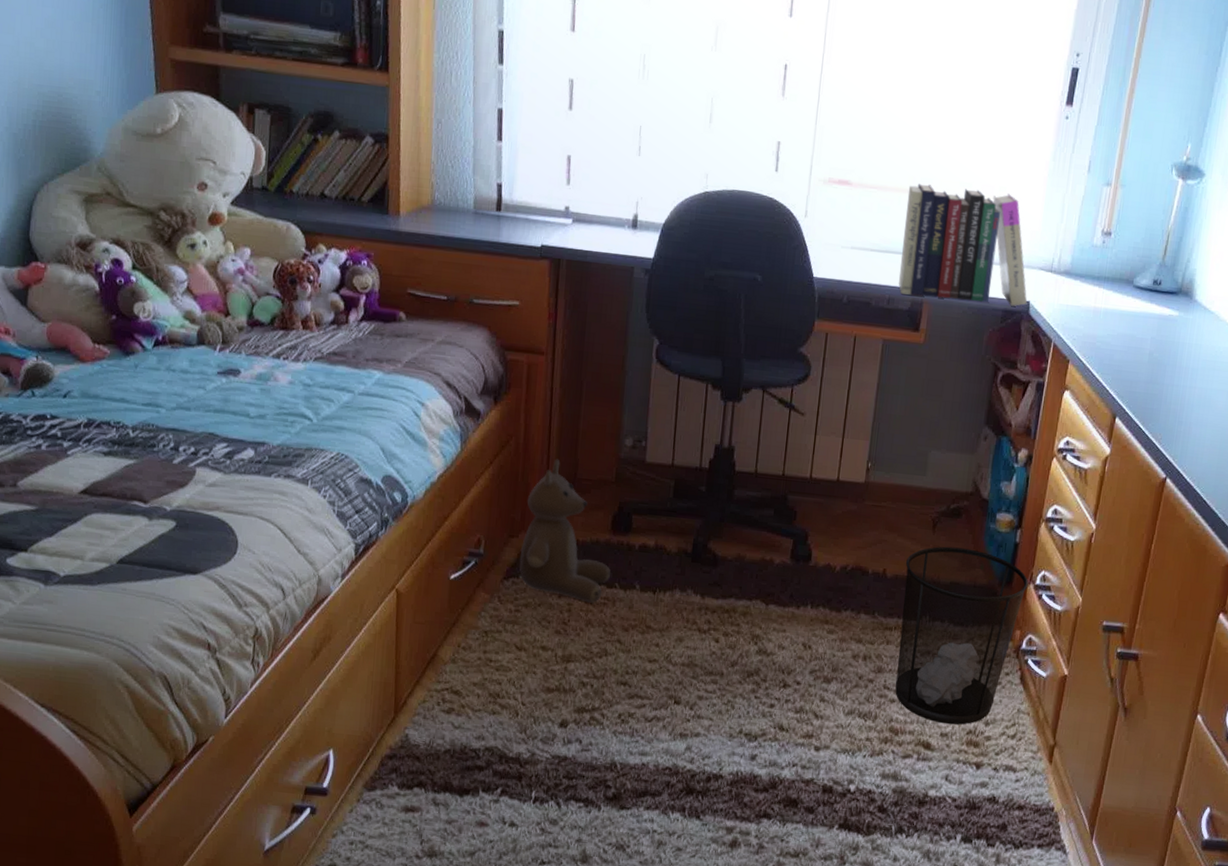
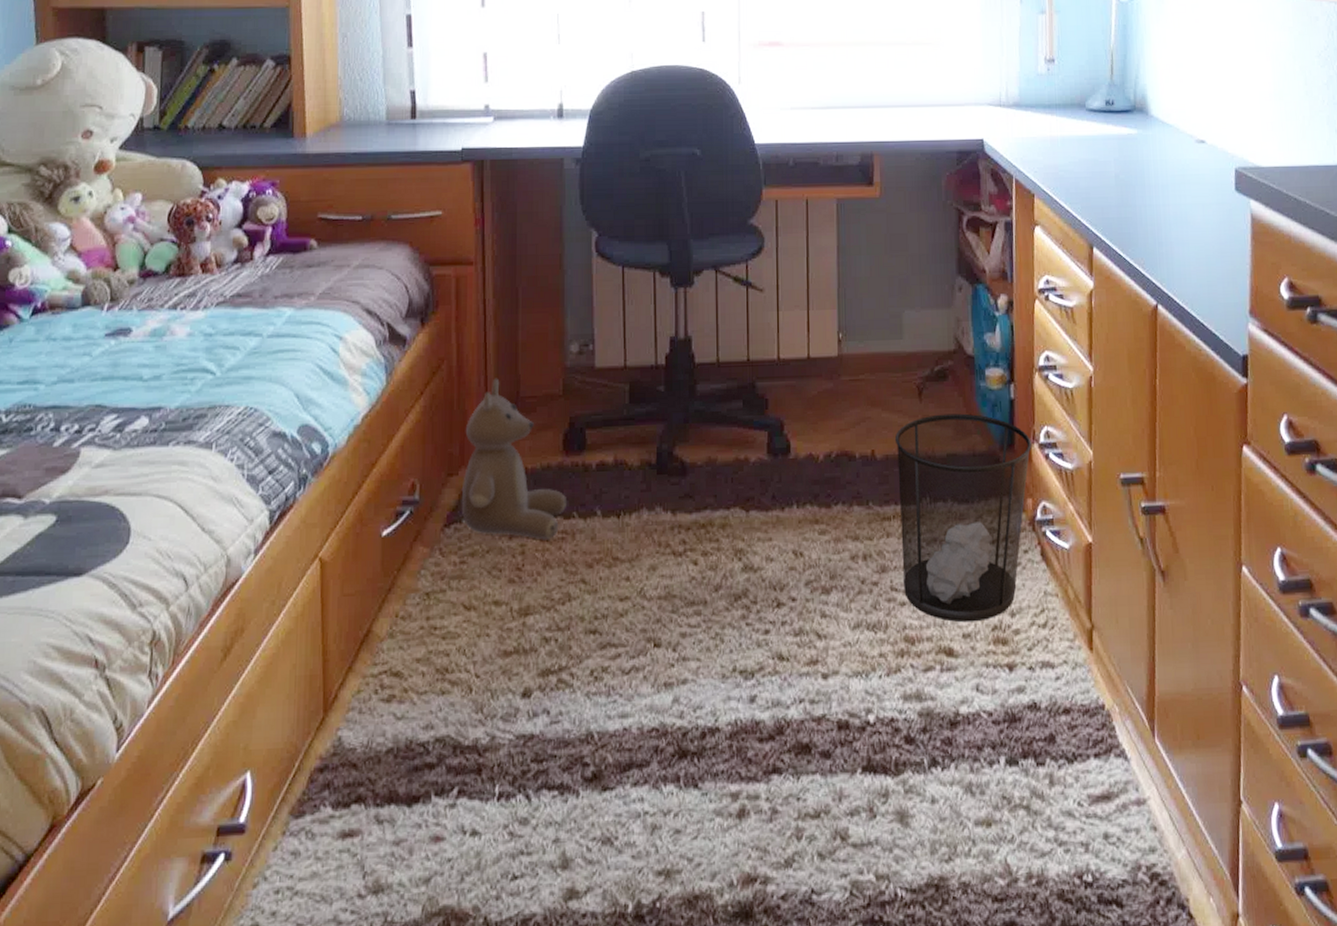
books: present [898,183,1028,306] -> none [841,34,981,149]

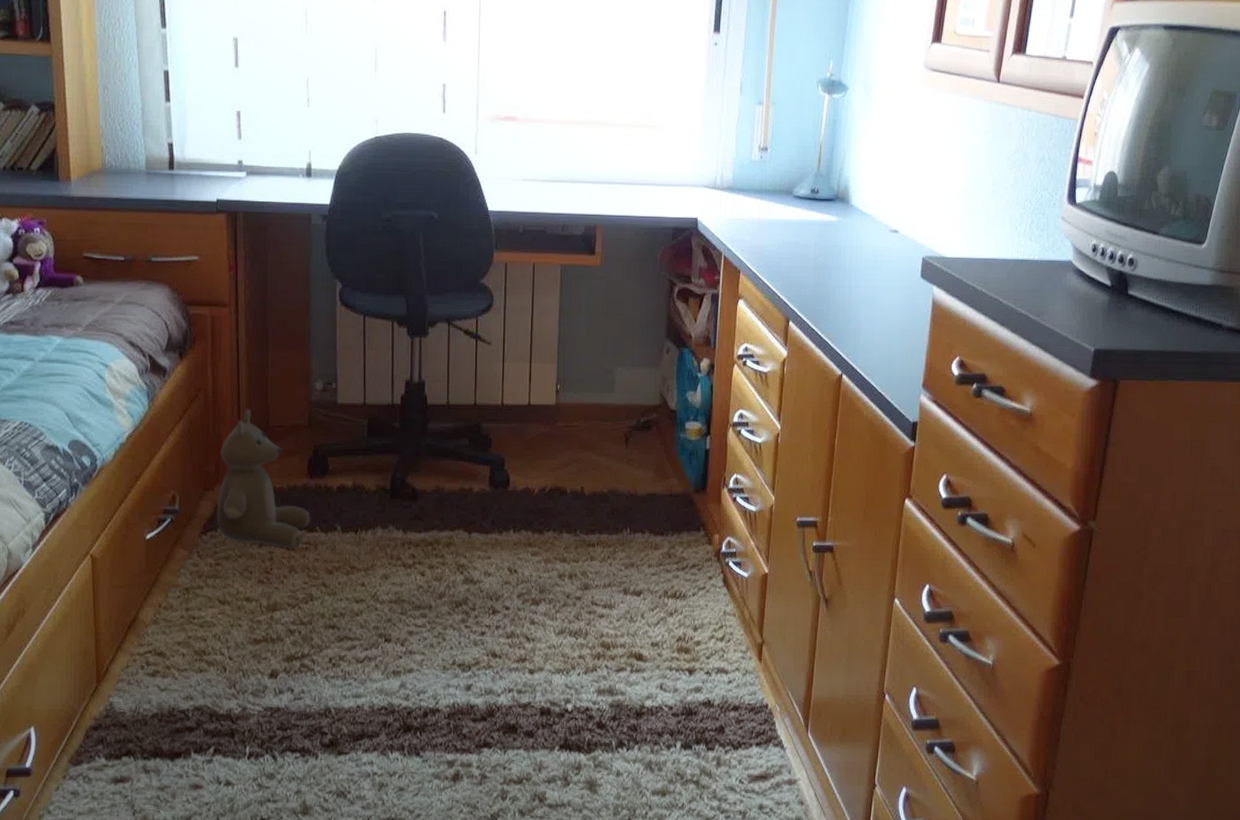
waste bin: present [894,413,1032,622] -> none [602,459,722,634]

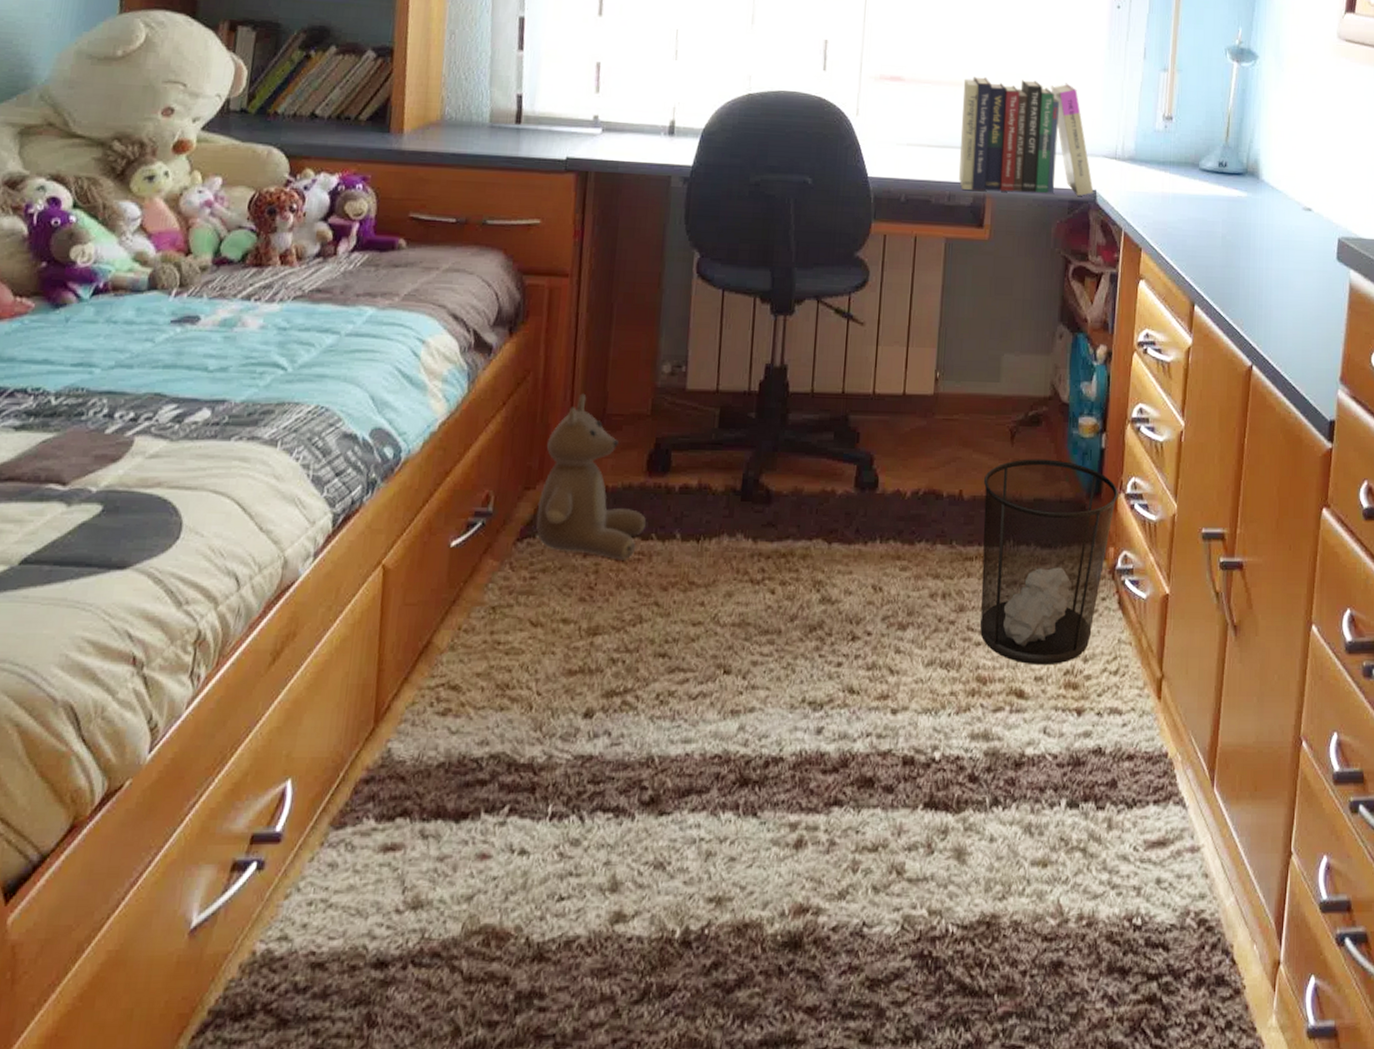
books: none [570,115,695,224] -> present [958,77,1094,196]
waste bin: none [602,459,722,634] -> present [979,459,1118,666]

